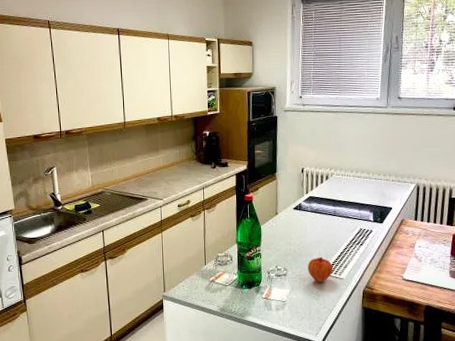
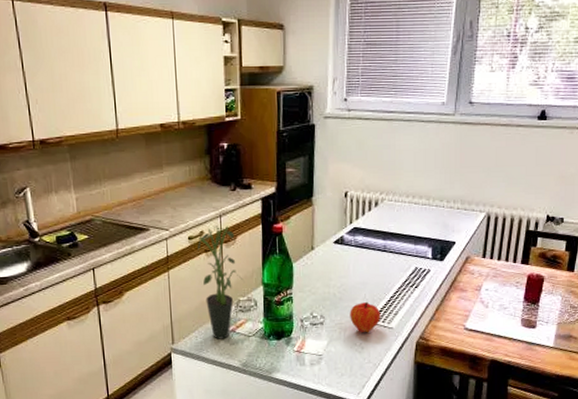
potted plant: none [185,195,221,288] -> present [198,225,243,339]

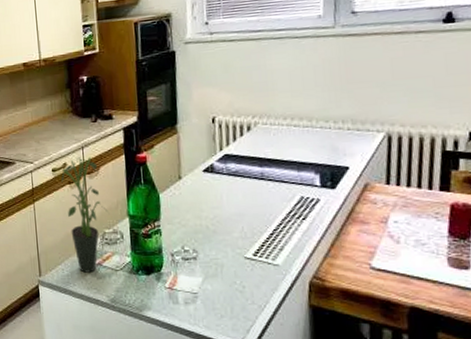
fruit: present [350,301,381,333] -> none [226,234,264,270]

